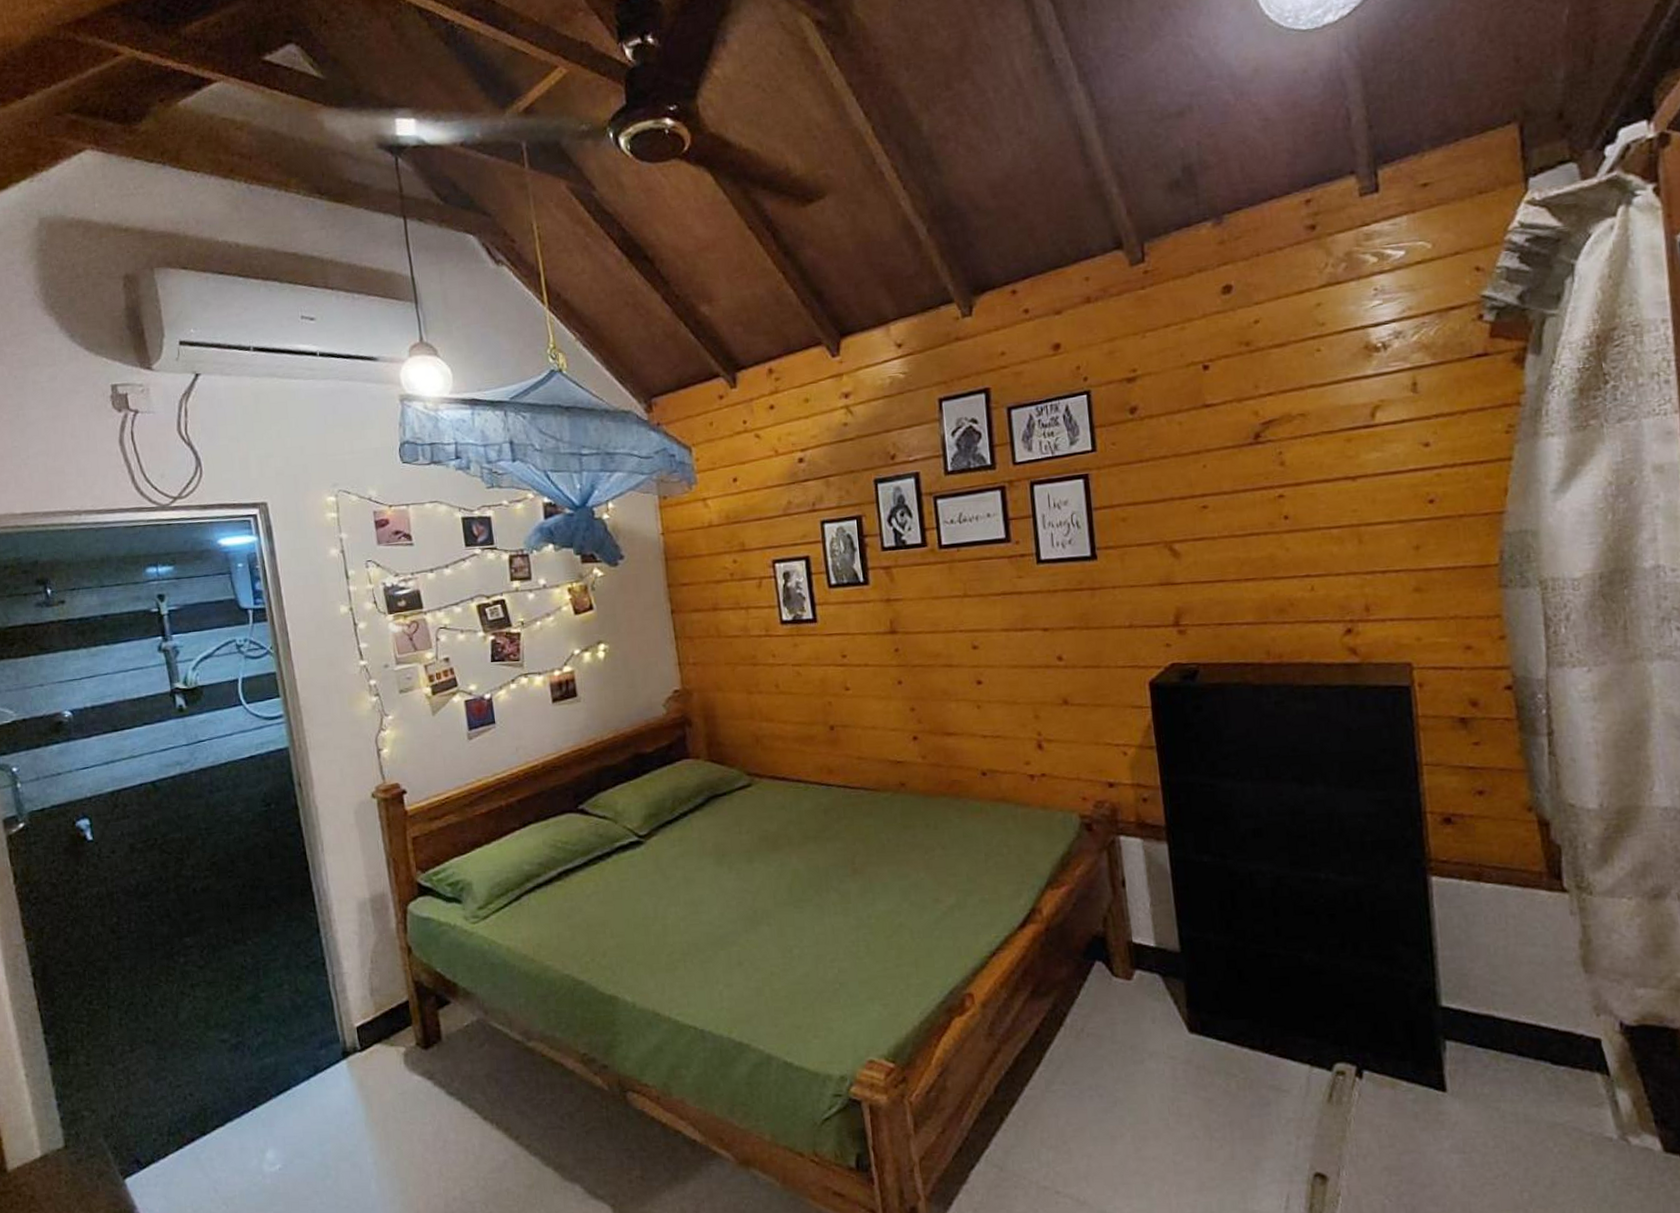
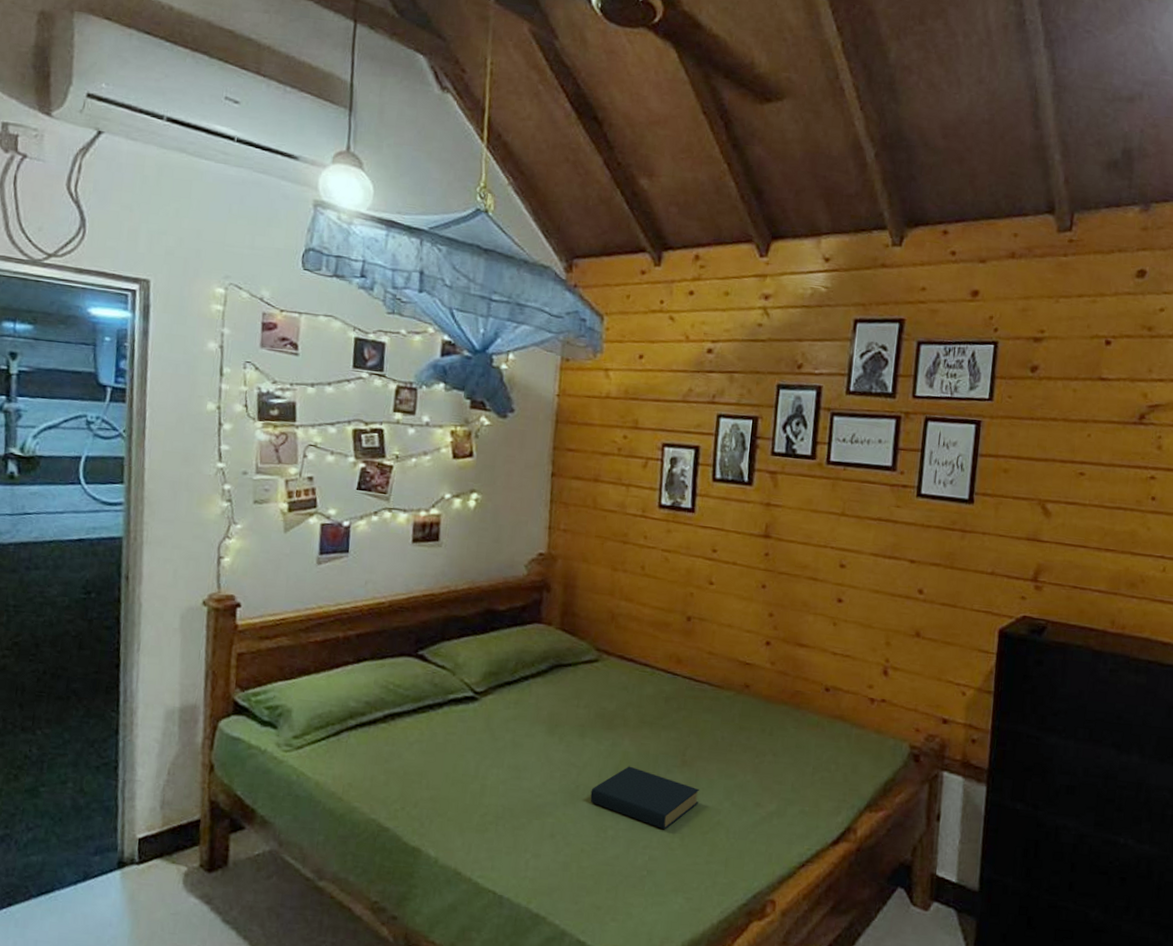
hardback book: none [769,883,877,941] -> present [590,766,700,830]

